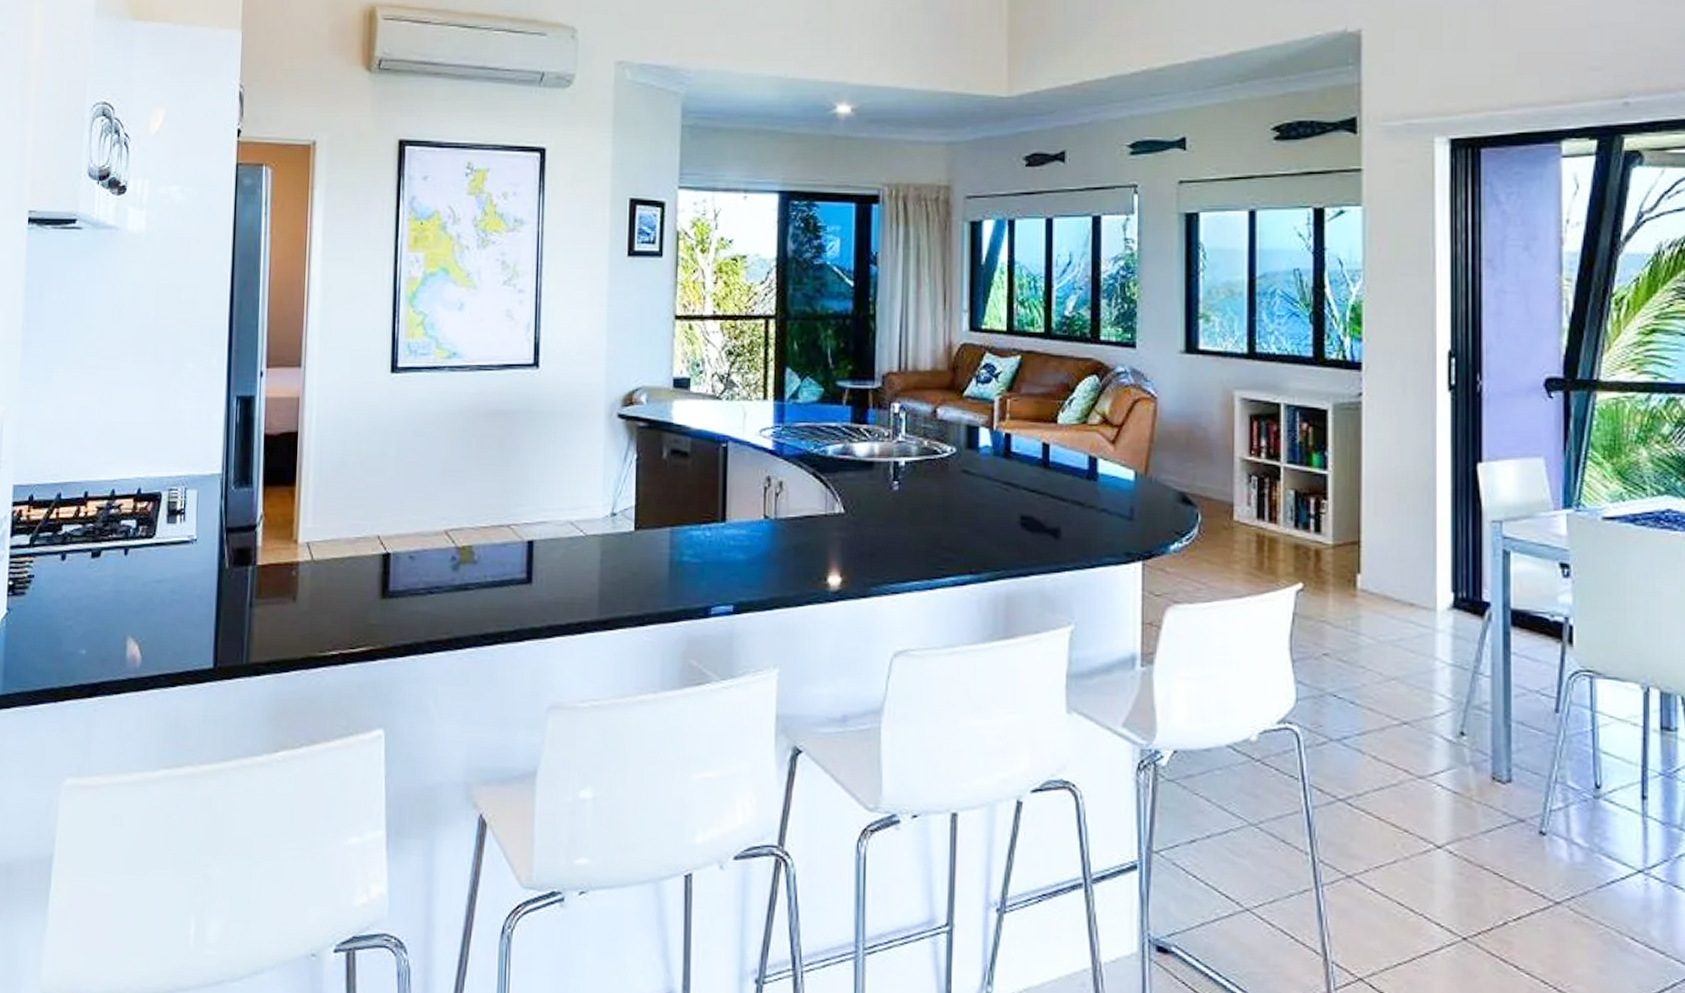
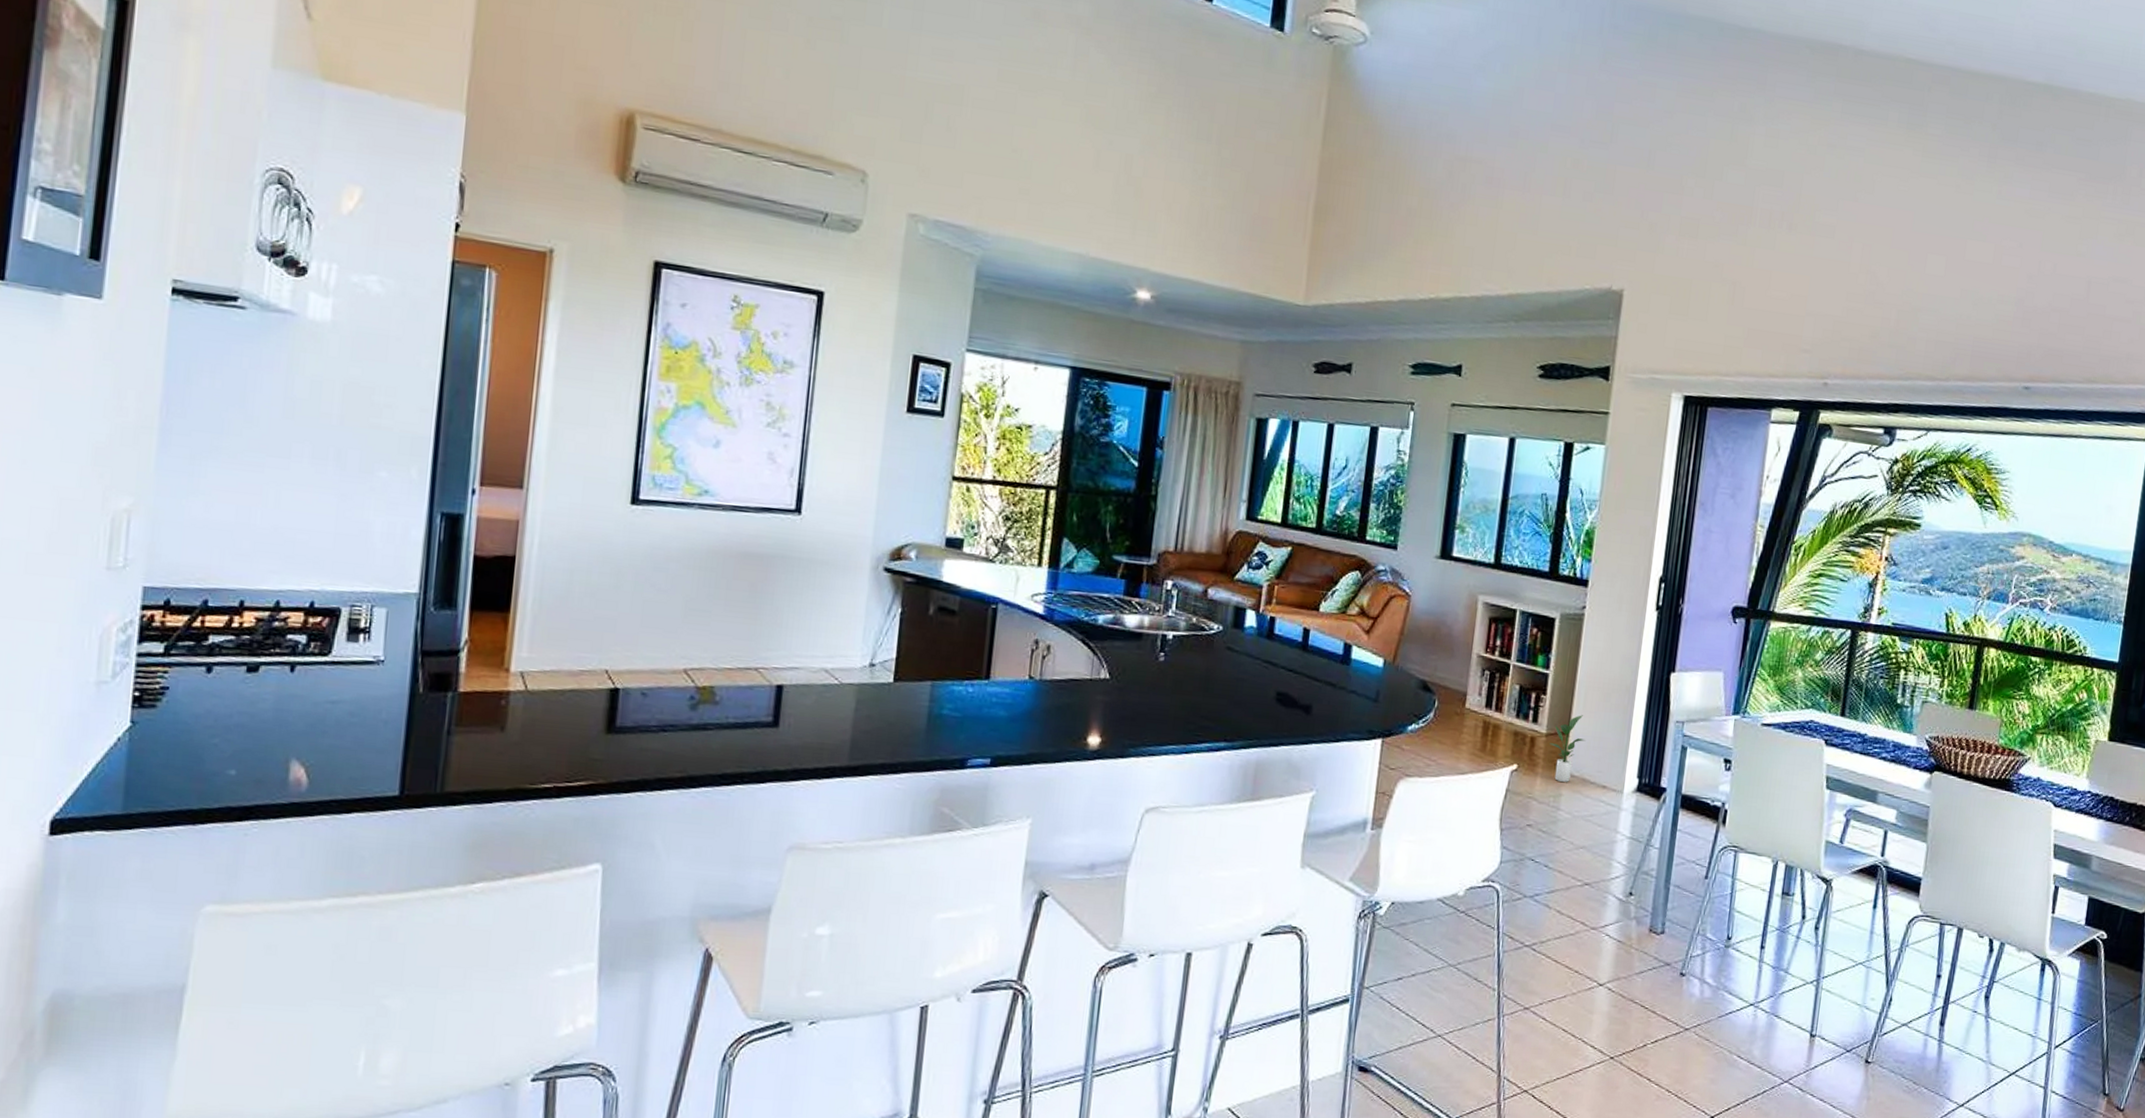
potted plant: none [1339,520,1382,601] -> present [1550,715,1586,782]

